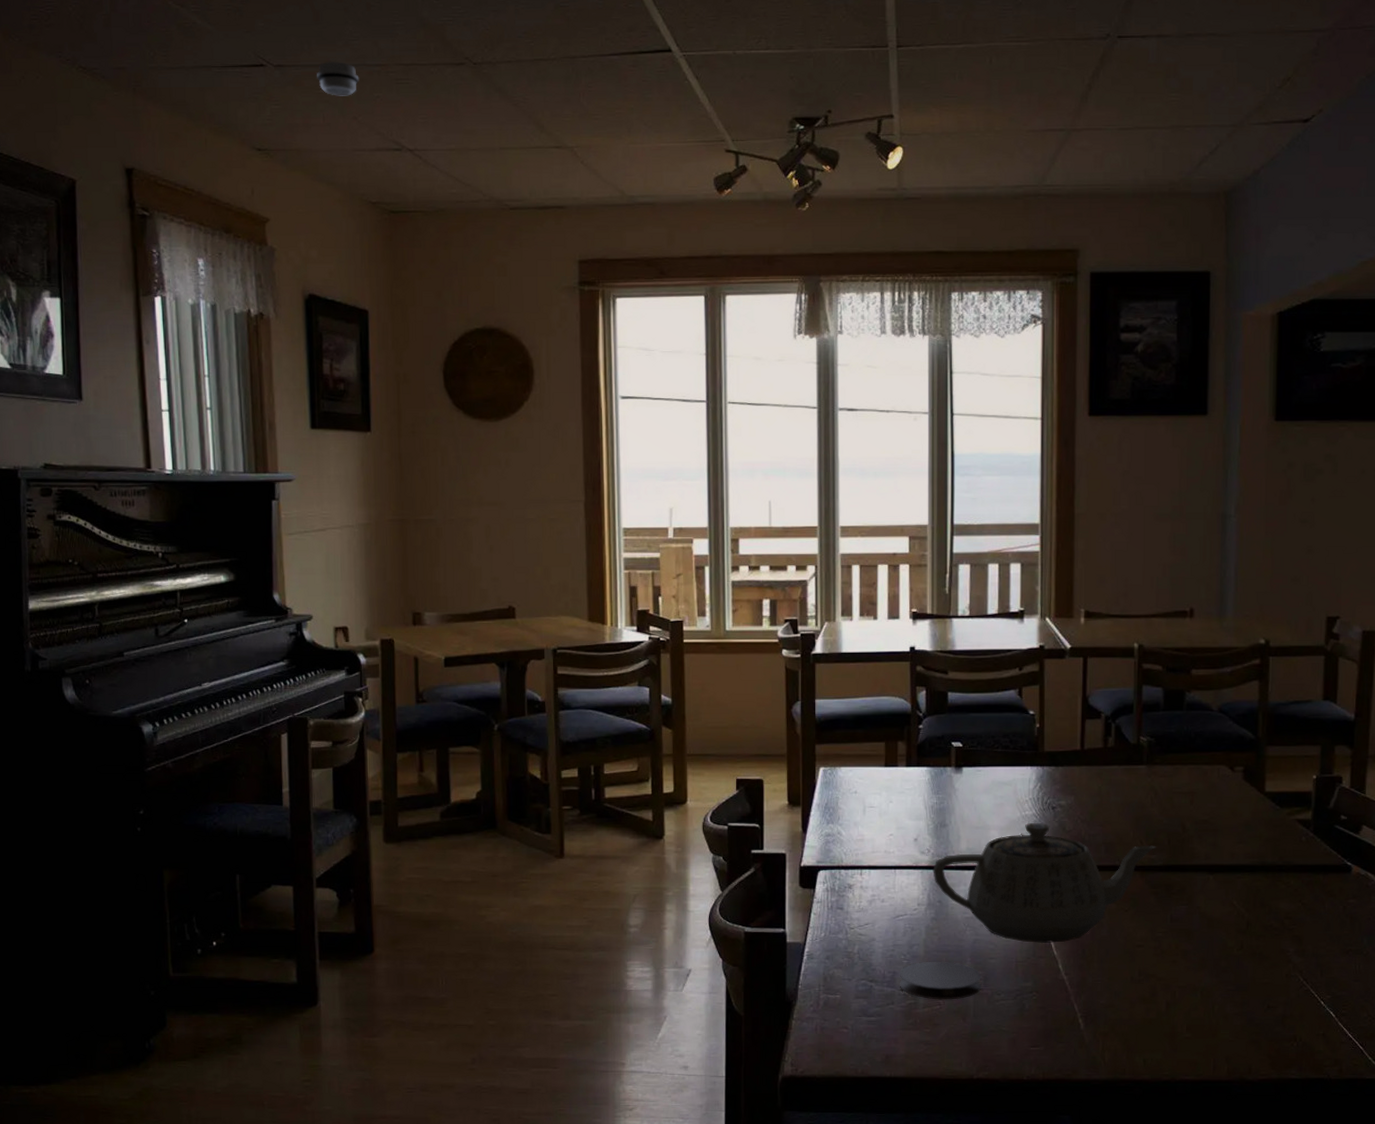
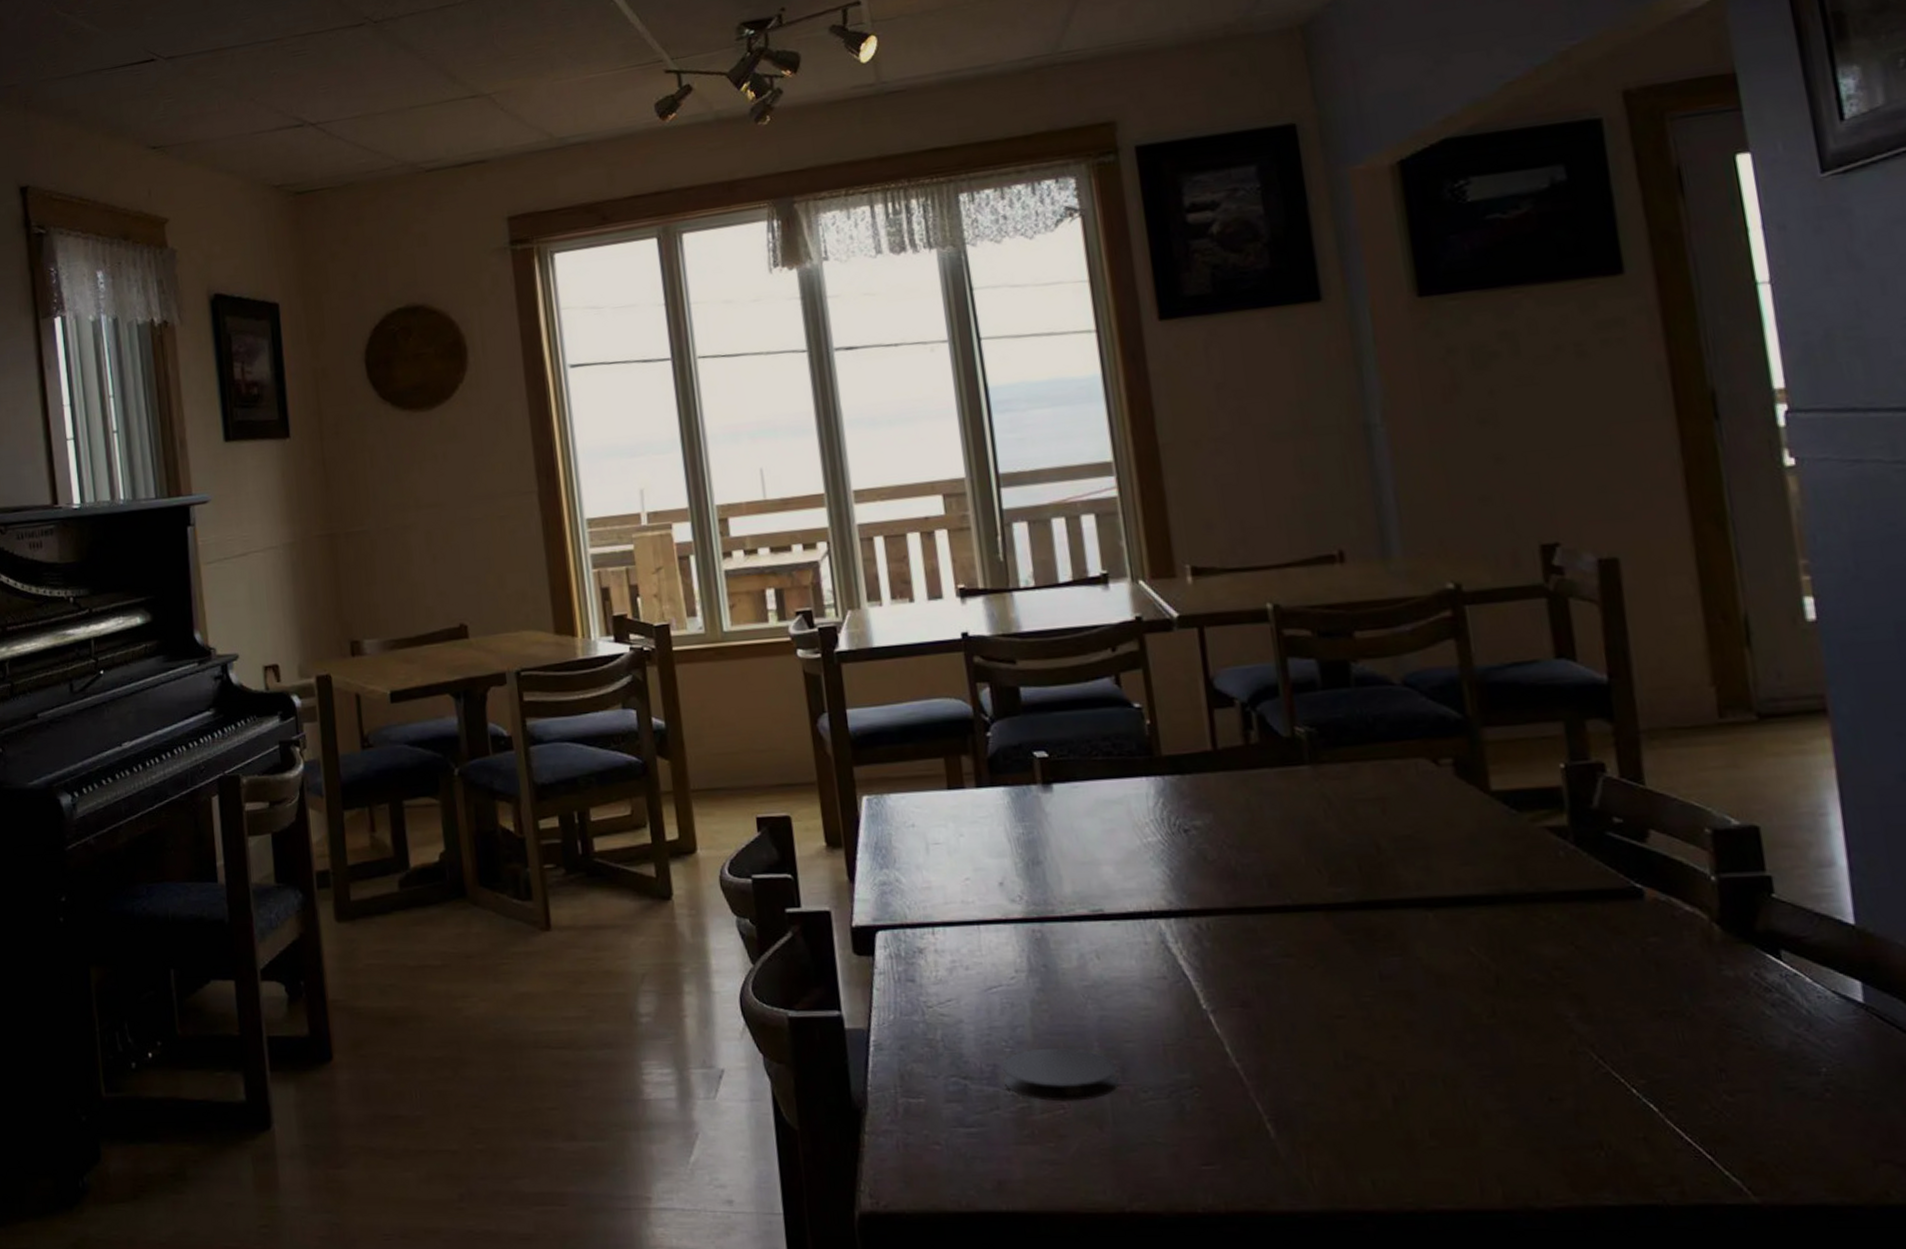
smoke detector: present [317,61,359,96] -> none [209,43,254,80]
teapot: present [933,822,1156,943] -> none [1029,851,1342,1018]

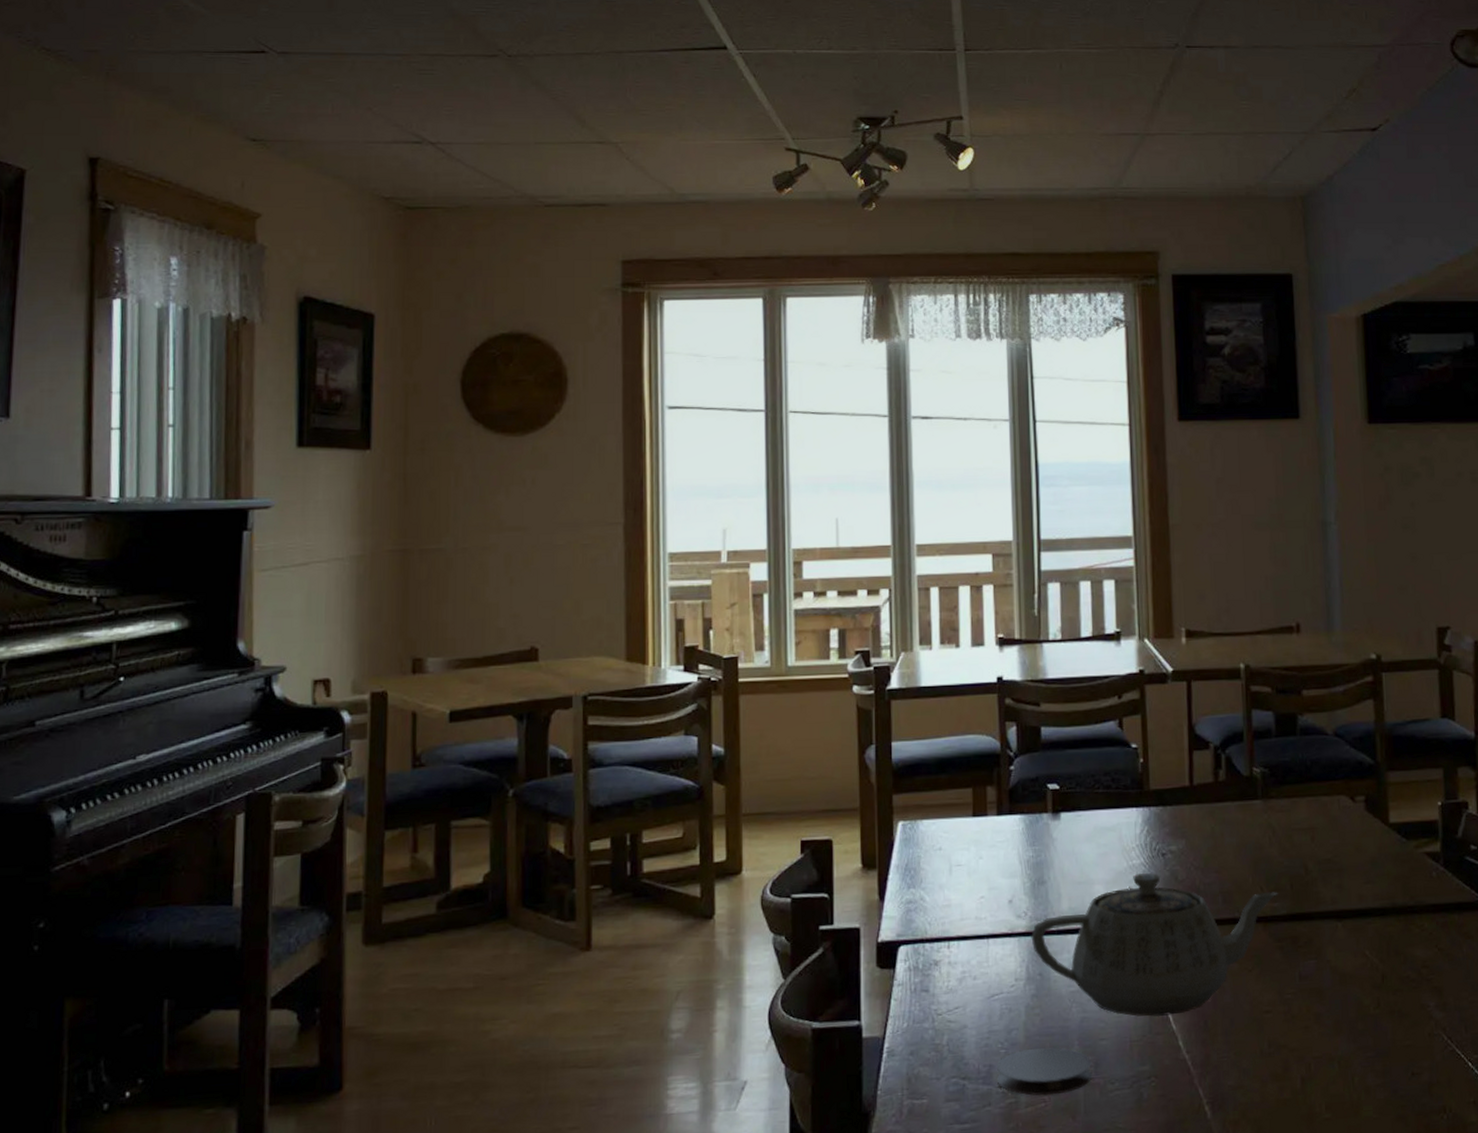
teapot: none [1029,851,1342,1018] -> present [1031,872,1278,1017]

